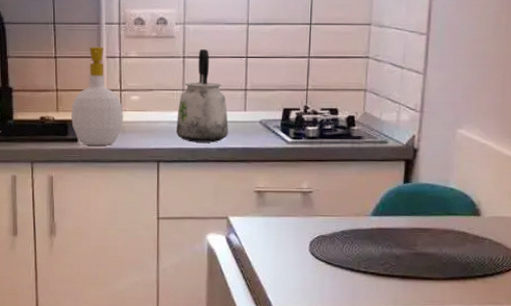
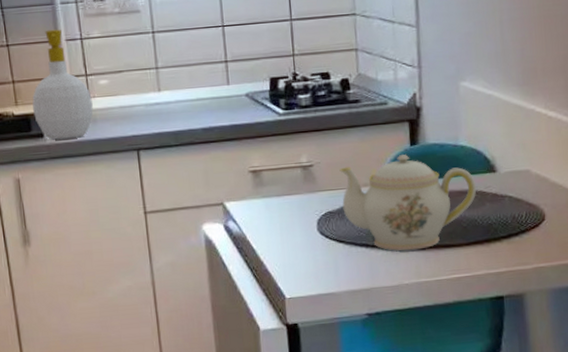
kettle: present [175,48,228,143] -> none [153,20,213,125]
teapot: none [334,191,460,279] -> present [339,155,477,251]

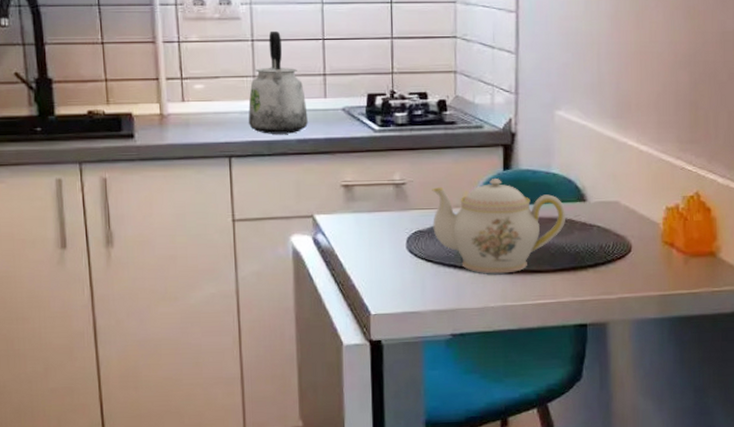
soap bottle: present [32,29,93,140] -> none [124,30,187,141]
kettle: none [153,20,213,125] -> present [248,30,308,134]

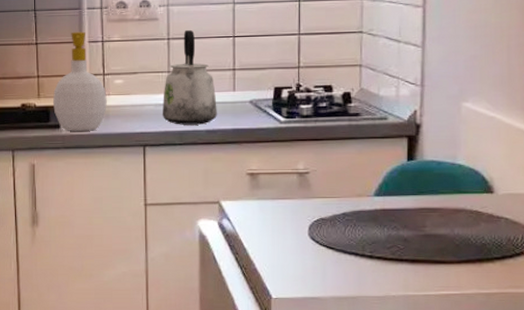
soap bottle: none [124,30,187,141] -> present [53,31,107,131]
teapot: present [432,179,566,274] -> none [335,169,472,263]

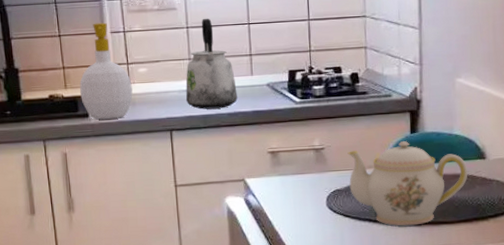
teapot: none [335,169,472,263] -> present [347,141,468,226]

